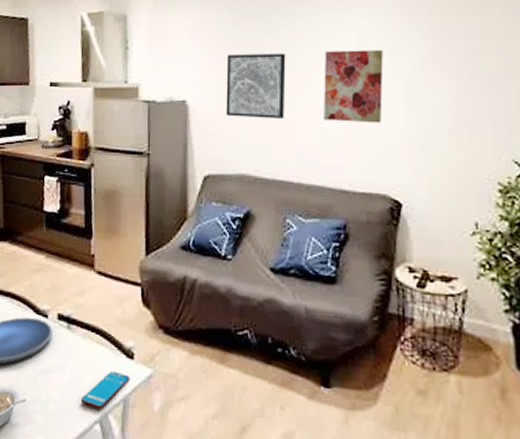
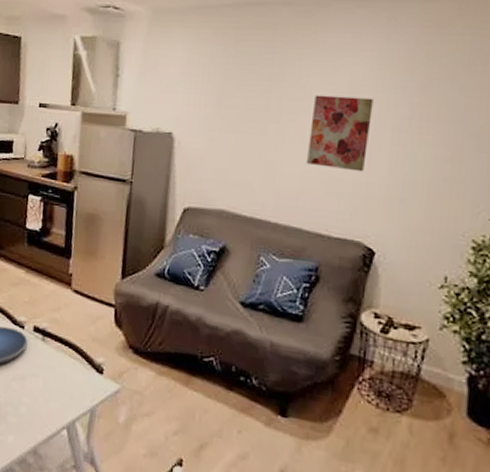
smartphone: present [80,371,130,409] -> none [50,383,99,417]
wall art: present [226,53,286,118] -> none [210,91,276,159]

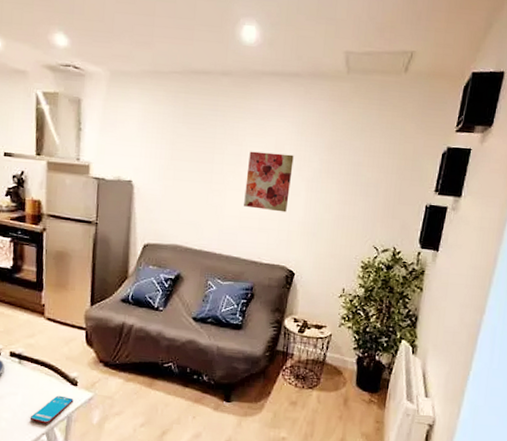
smartphone: none [50,383,99,417] -> present [30,395,74,424]

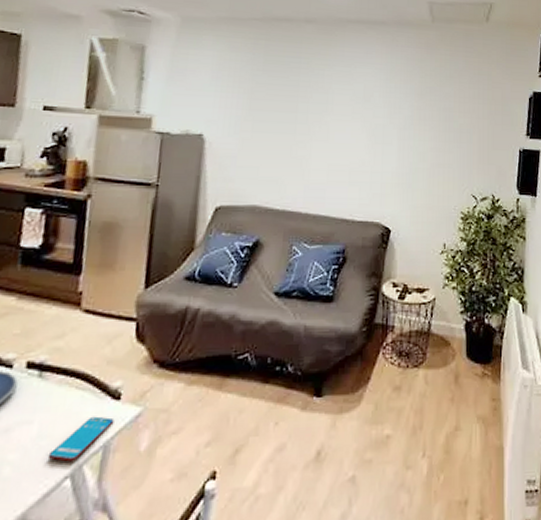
wall art: present [244,151,294,213] -> none [332,99,384,163]

